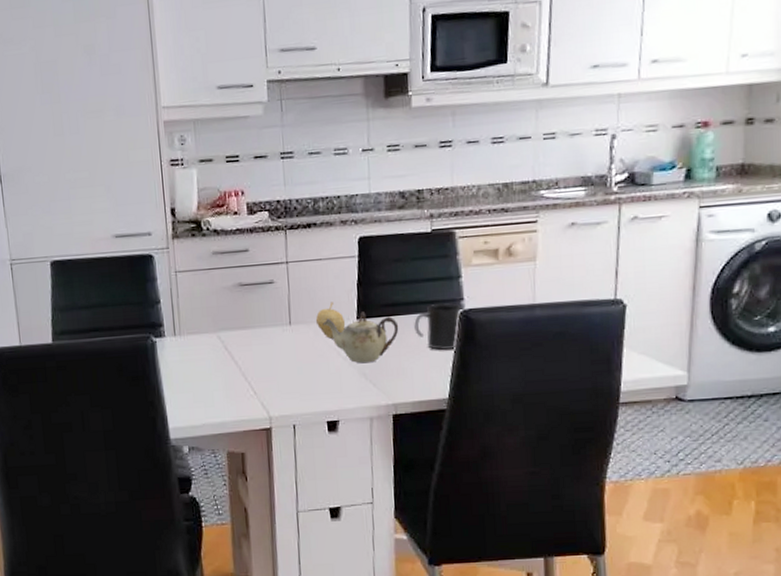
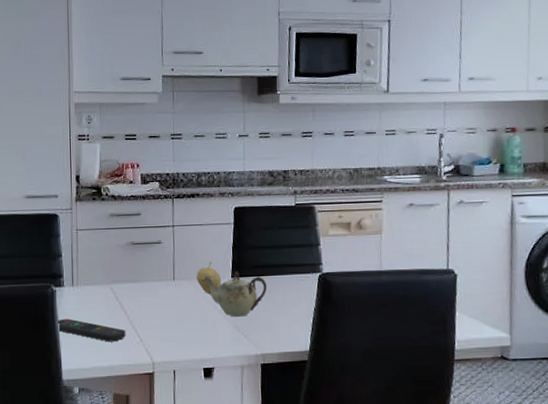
remote control: none [158,372,238,396] -> present [56,318,126,342]
mug: present [414,303,462,351] -> none [280,267,321,308]

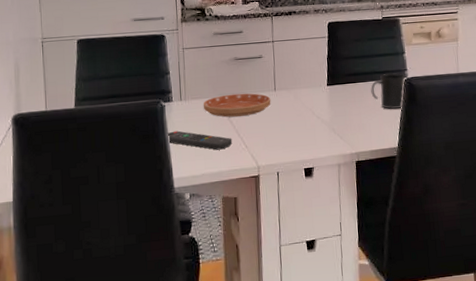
saucer: none [96,281,169,307] -> present [203,93,271,117]
fruit: present [196,262,222,294] -> none [295,72,319,102]
teapot: present [202,271,267,317] -> none [300,80,360,121]
mug: none [280,267,321,308] -> present [371,73,406,110]

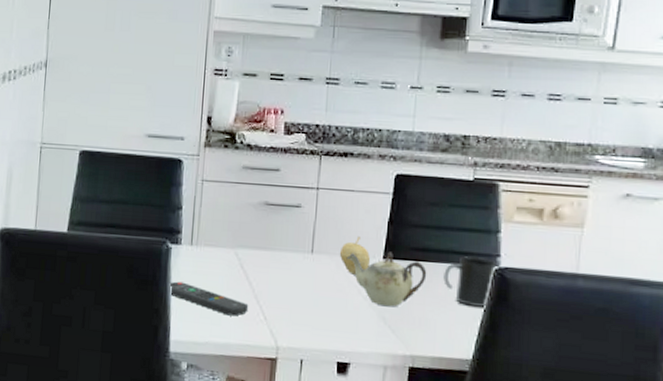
saucer: present [203,93,271,117] -> none [217,247,305,280]
fruit: none [295,72,319,102] -> present [339,236,371,275]
teapot: none [300,80,360,121] -> present [346,252,427,307]

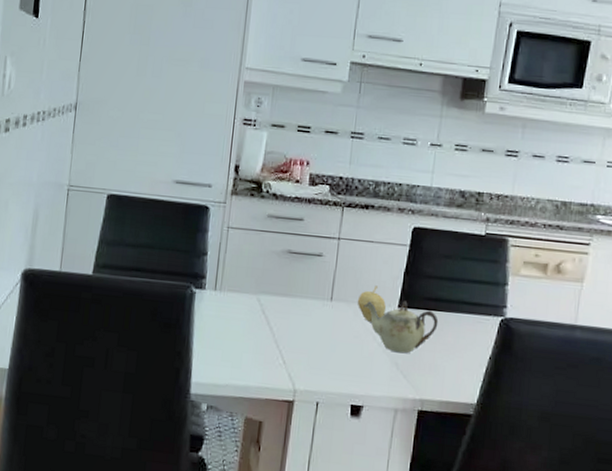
remote control: present [168,281,249,316] -> none [191,325,269,360]
mug: present [443,256,497,307] -> none [453,307,503,355]

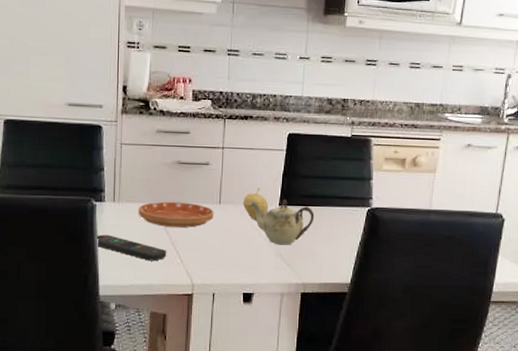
remote control: none [191,325,269,360] -> present [95,234,167,261]
saucer: none [240,293,325,325] -> present [138,201,214,228]

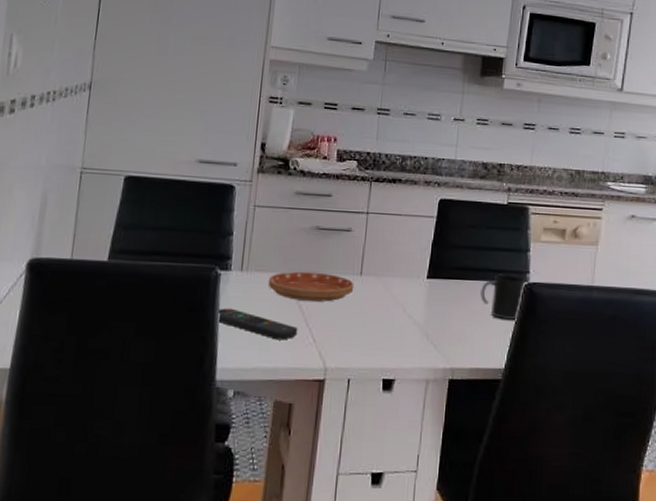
fruit: present [242,187,269,220] -> none [386,258,416,295]
teapot: present [248,199,315,245] -> none [393,271,466,324]
mug: none [328,200,369,241] -> present [480,274,526,320]

